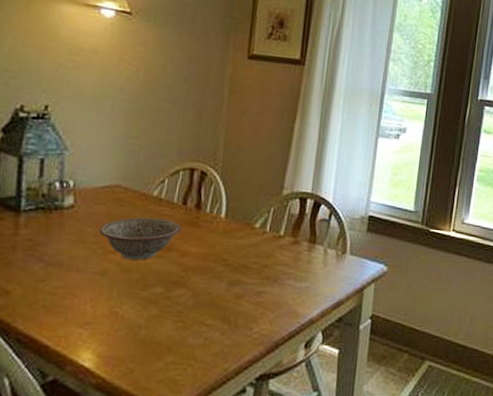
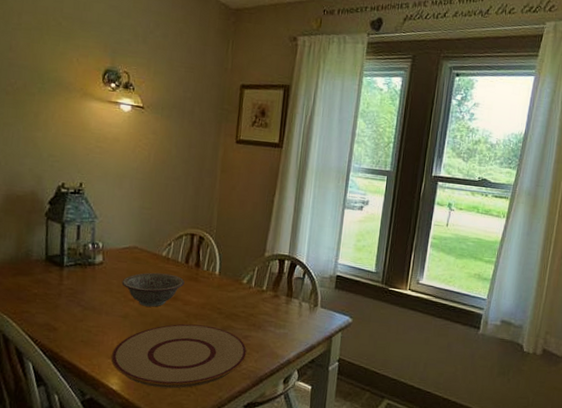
plate: none [82,279,260,362] -> present [111,323,247,389]

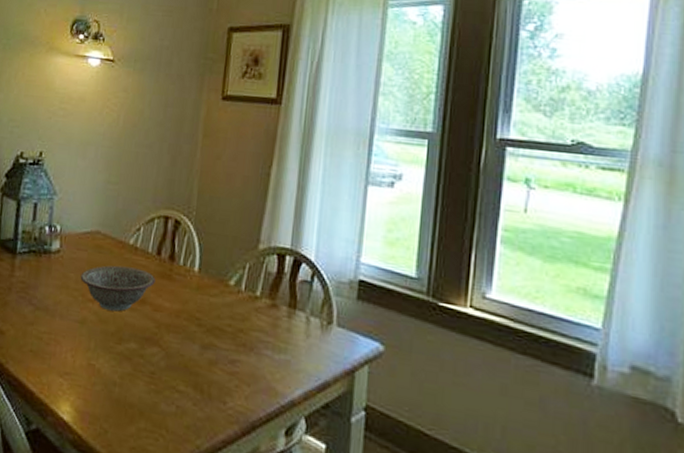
plate: present [111,323,247,389] -> none [63,336,235,428]

